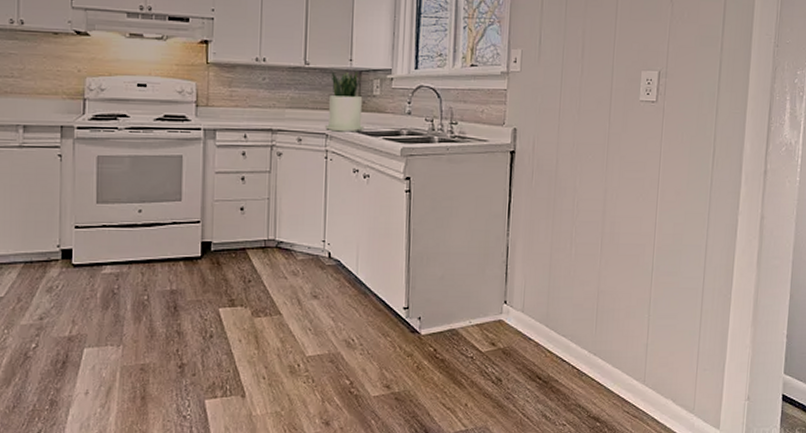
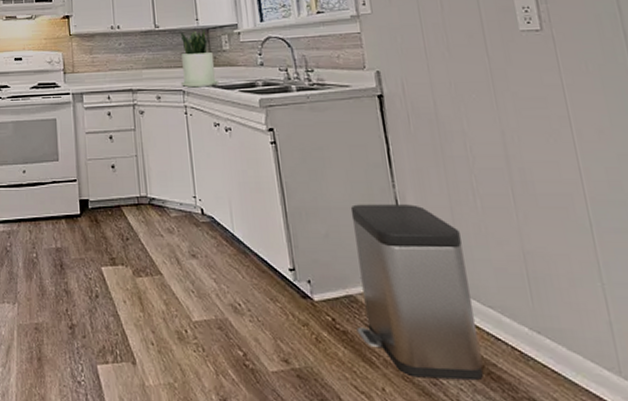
pedal bin: none [453,250,553,394] -> present [350,204,483,381]

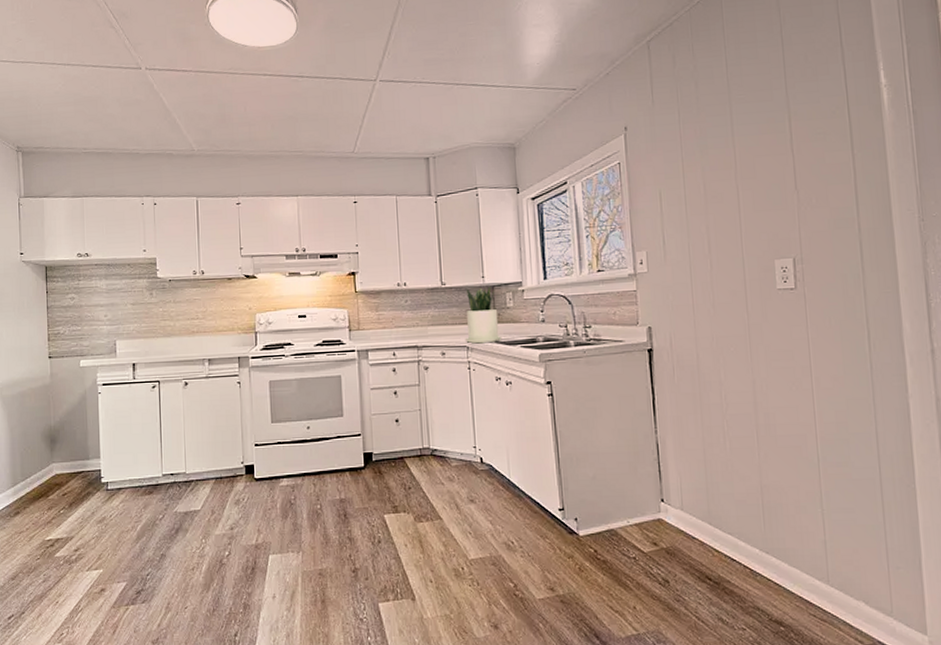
pedal bin: present [350,204,483,381] -> none [615,448,719,596]

